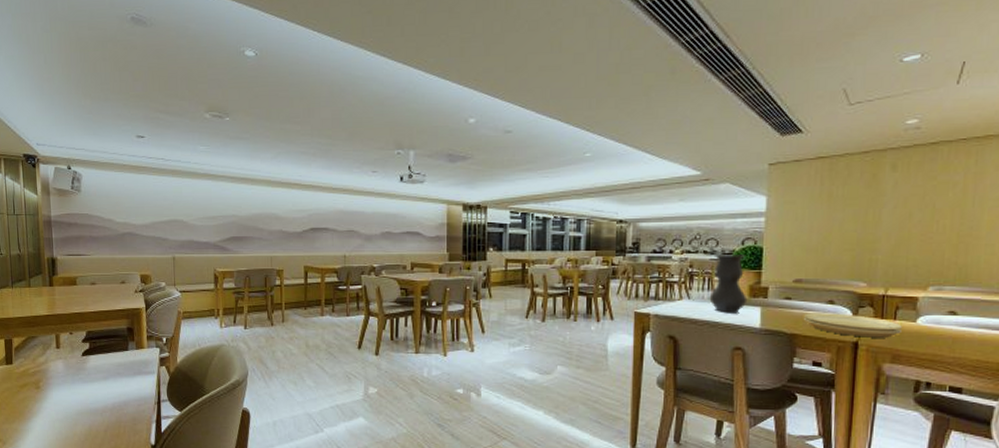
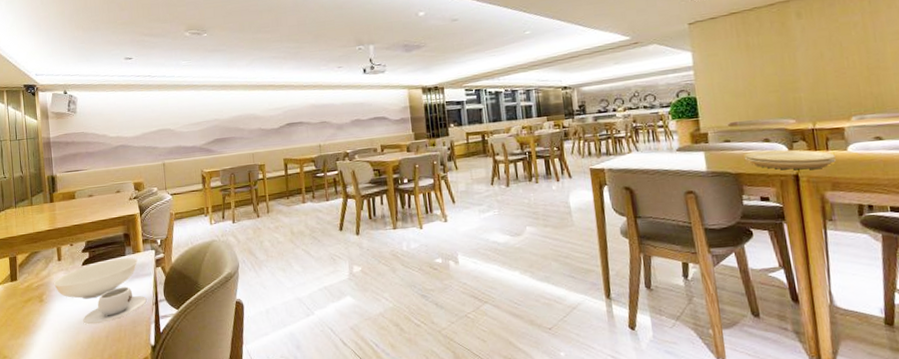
bowl: none [50,353,141,391] -> present [53,258,138,299]
teacup: none [81,382,149,417] -> present [83,286,147,325]
vase: present [709,255,748,314] -> none [653,105,691,161]

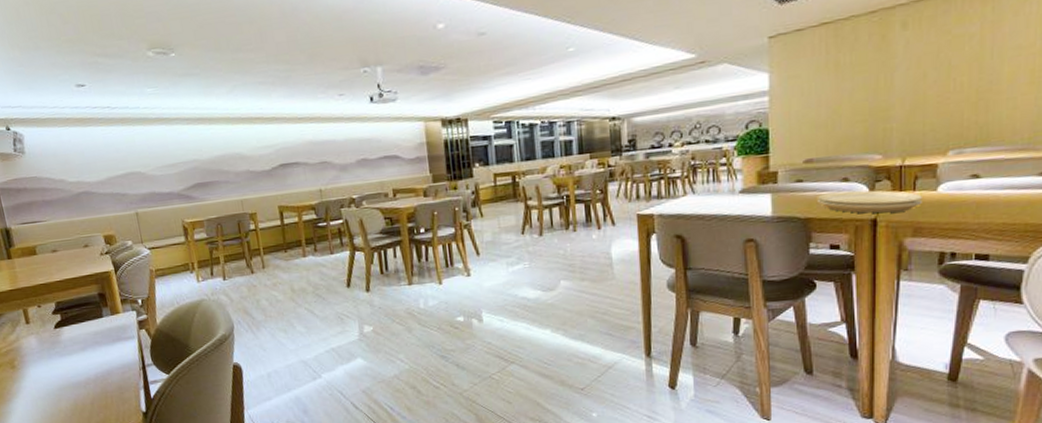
bowl: present [53,258,138,299] -> none [24,319,118,365]
teacup: present [83,286,147,325] -> none [62,351,133,392]

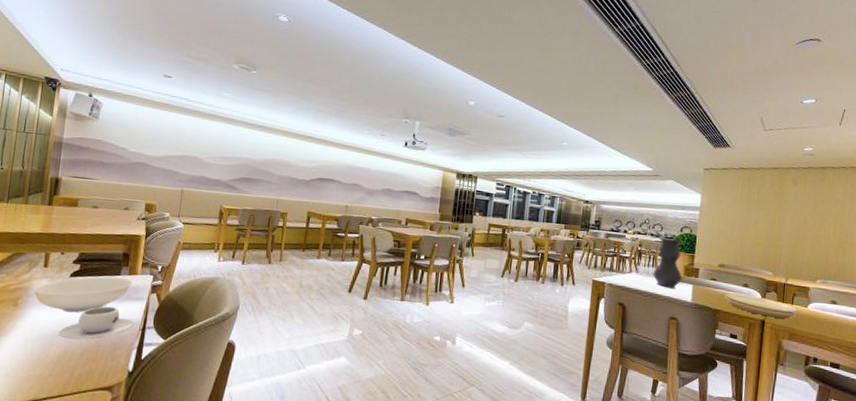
bowl: none [24,319,118,365] -> present [33,276,133,313]
teacup: none [62,351,133,392] -> present [58,306,134,340]
vase: none [715,139,756,205] -> present [653,237,684,289]

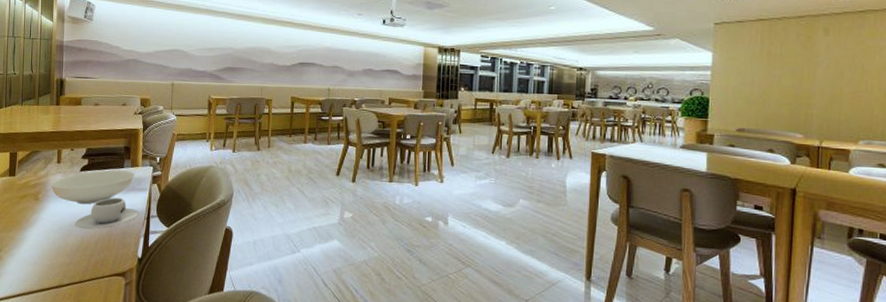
vase: present [653,237,684,289] -> none [660,103,695,158]
plate: present [724,293,797,319] -> none [745,160,836,186]

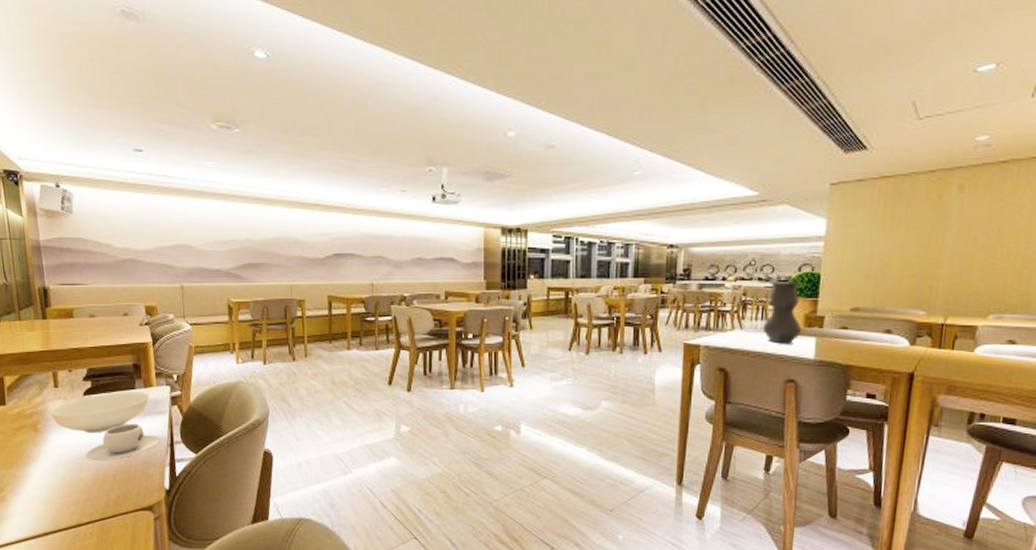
vase: none [660,103,695,158] -> present [762,282,803,344]

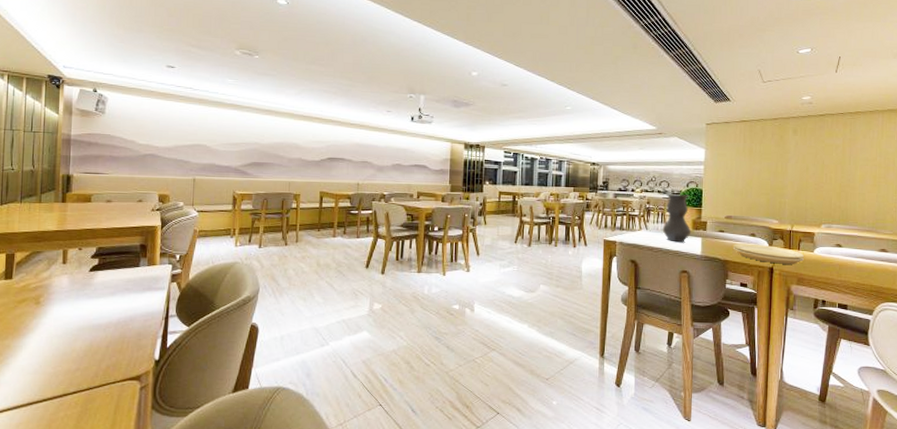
bowl: present [49,392,150,433] -> none [54,269,152,307]
teacup: present [85,423,160,461] -> none [82,298,156,333]
plate: none [858,343,959,368] -> present [732,243,804,264]

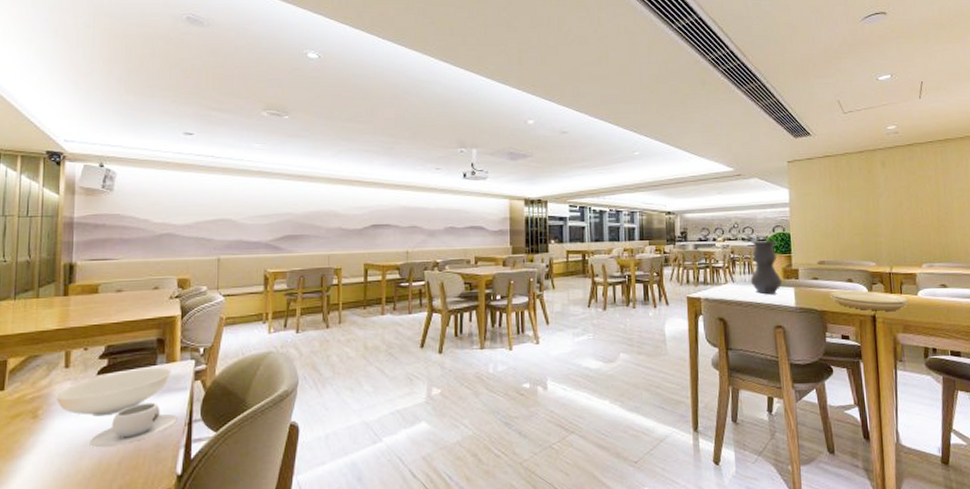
bowl: none [54,269,152,307] -> present [54,368,172,417]
teacup: none [82,298,156,333] -> present [89,402,178,448]

